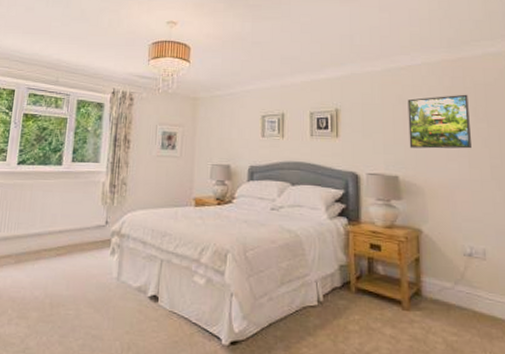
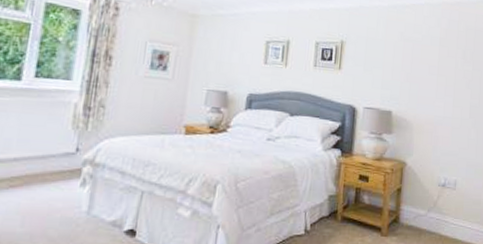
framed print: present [407,94,472,149] -> none [405,37,460,89]

